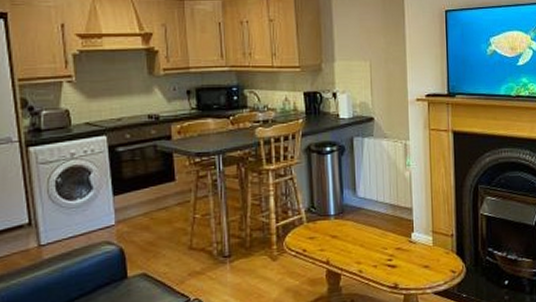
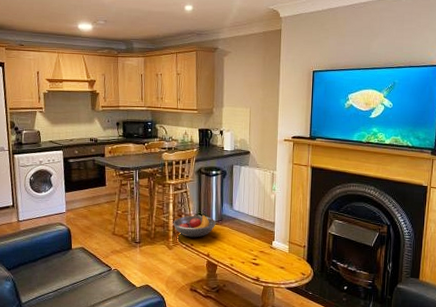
fruit bowl: none [276,207,336,241] -> present [173,214,216,238]

